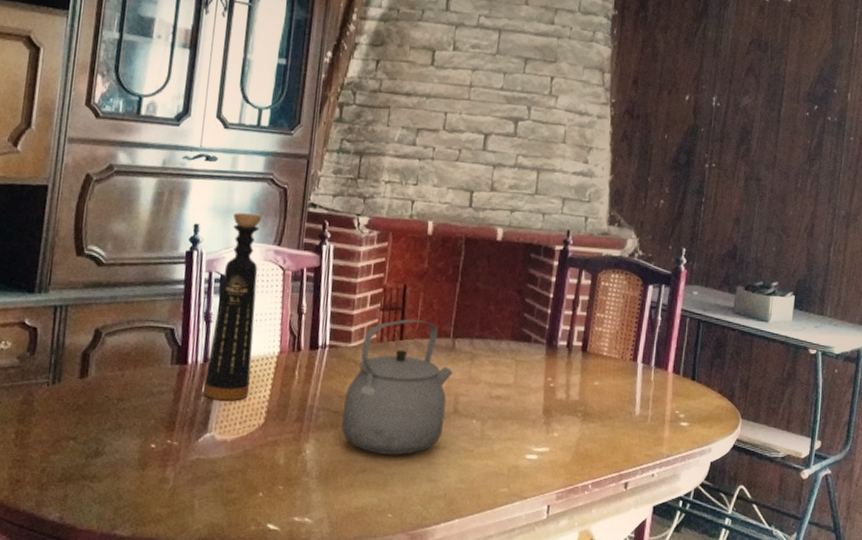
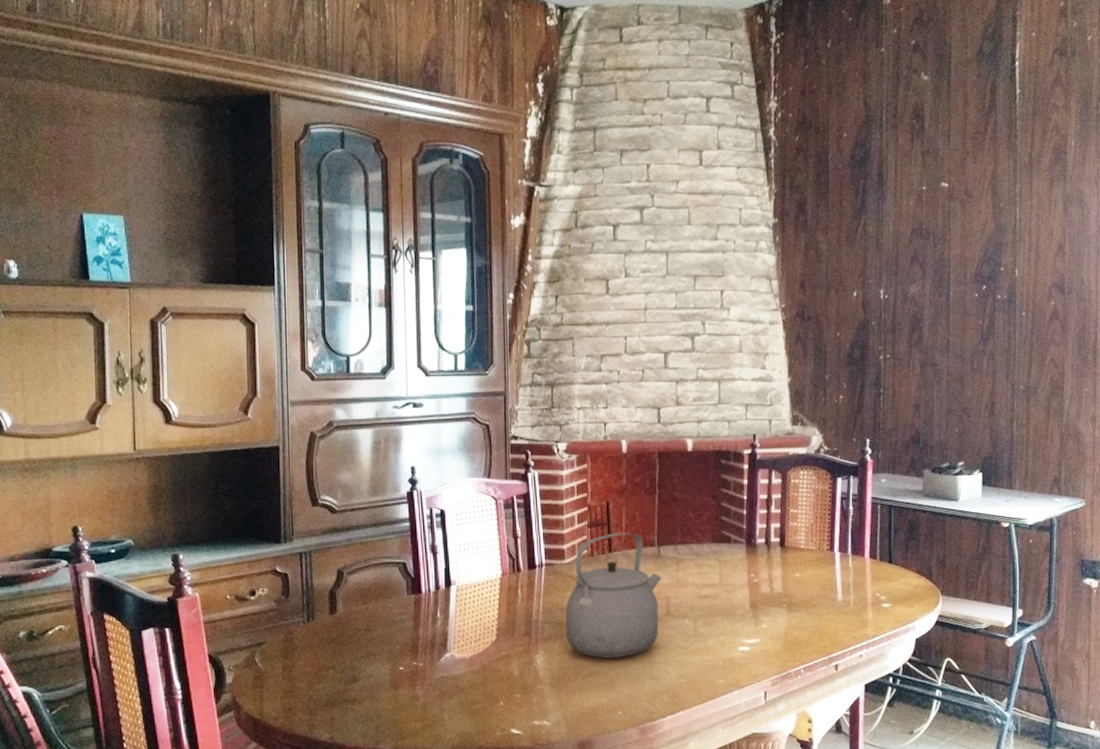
bottle: present [203,212,263,401] -> none [439,451,479,623]

